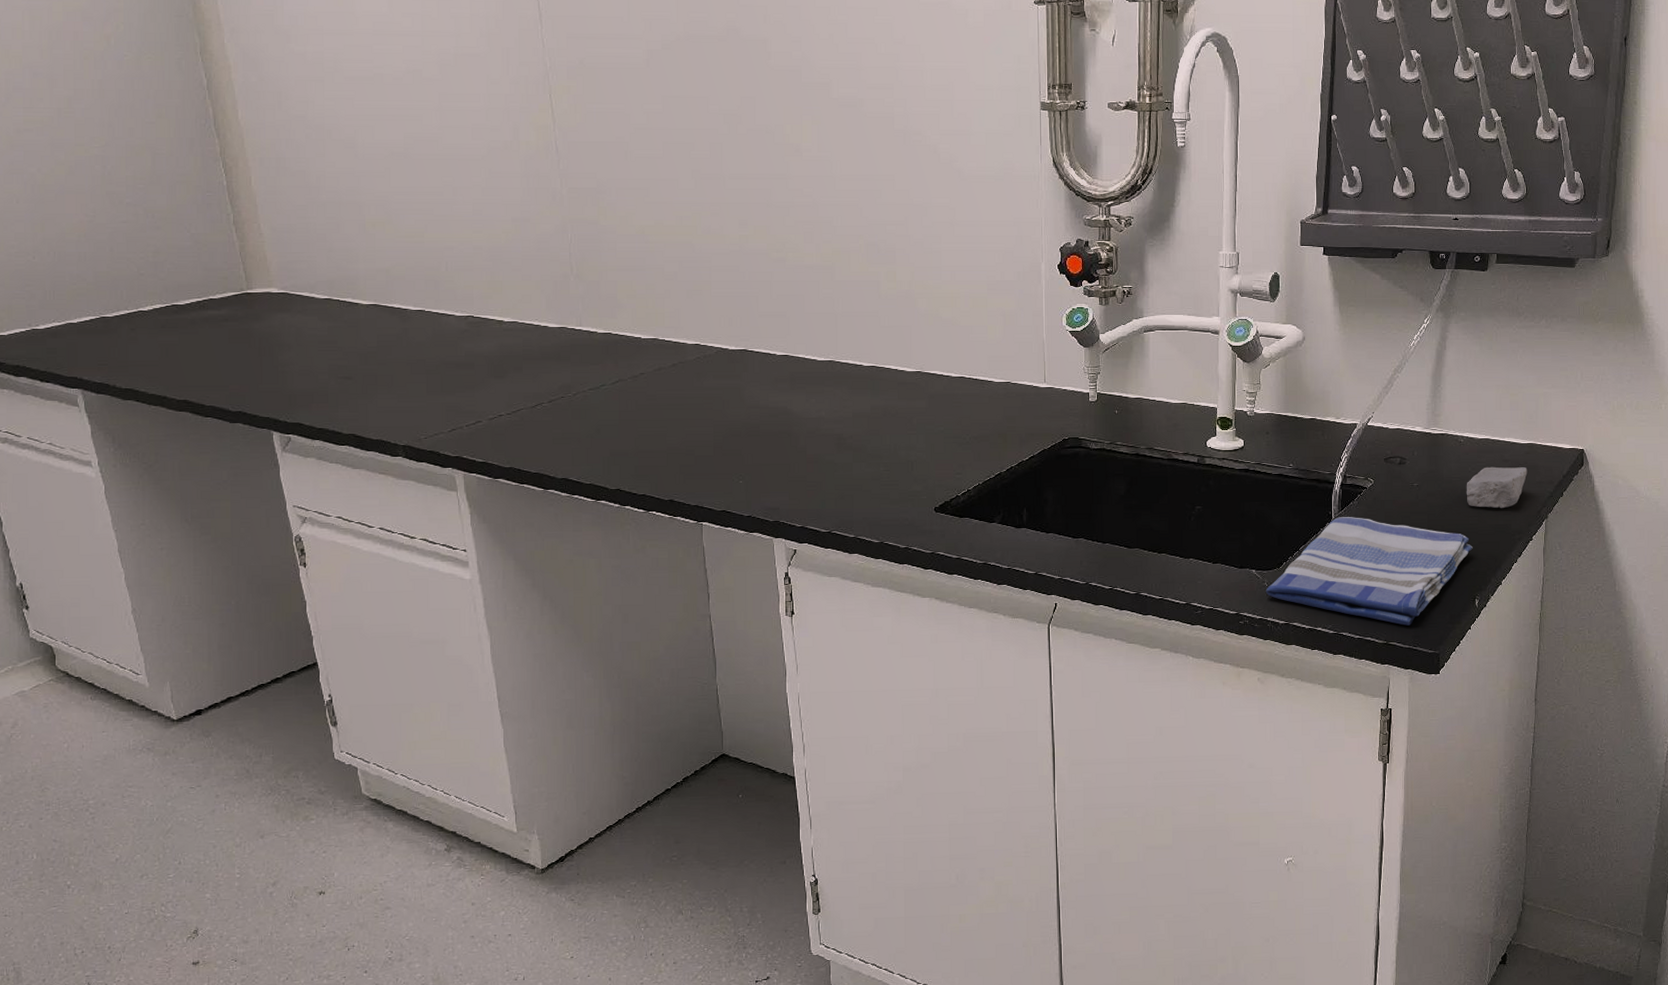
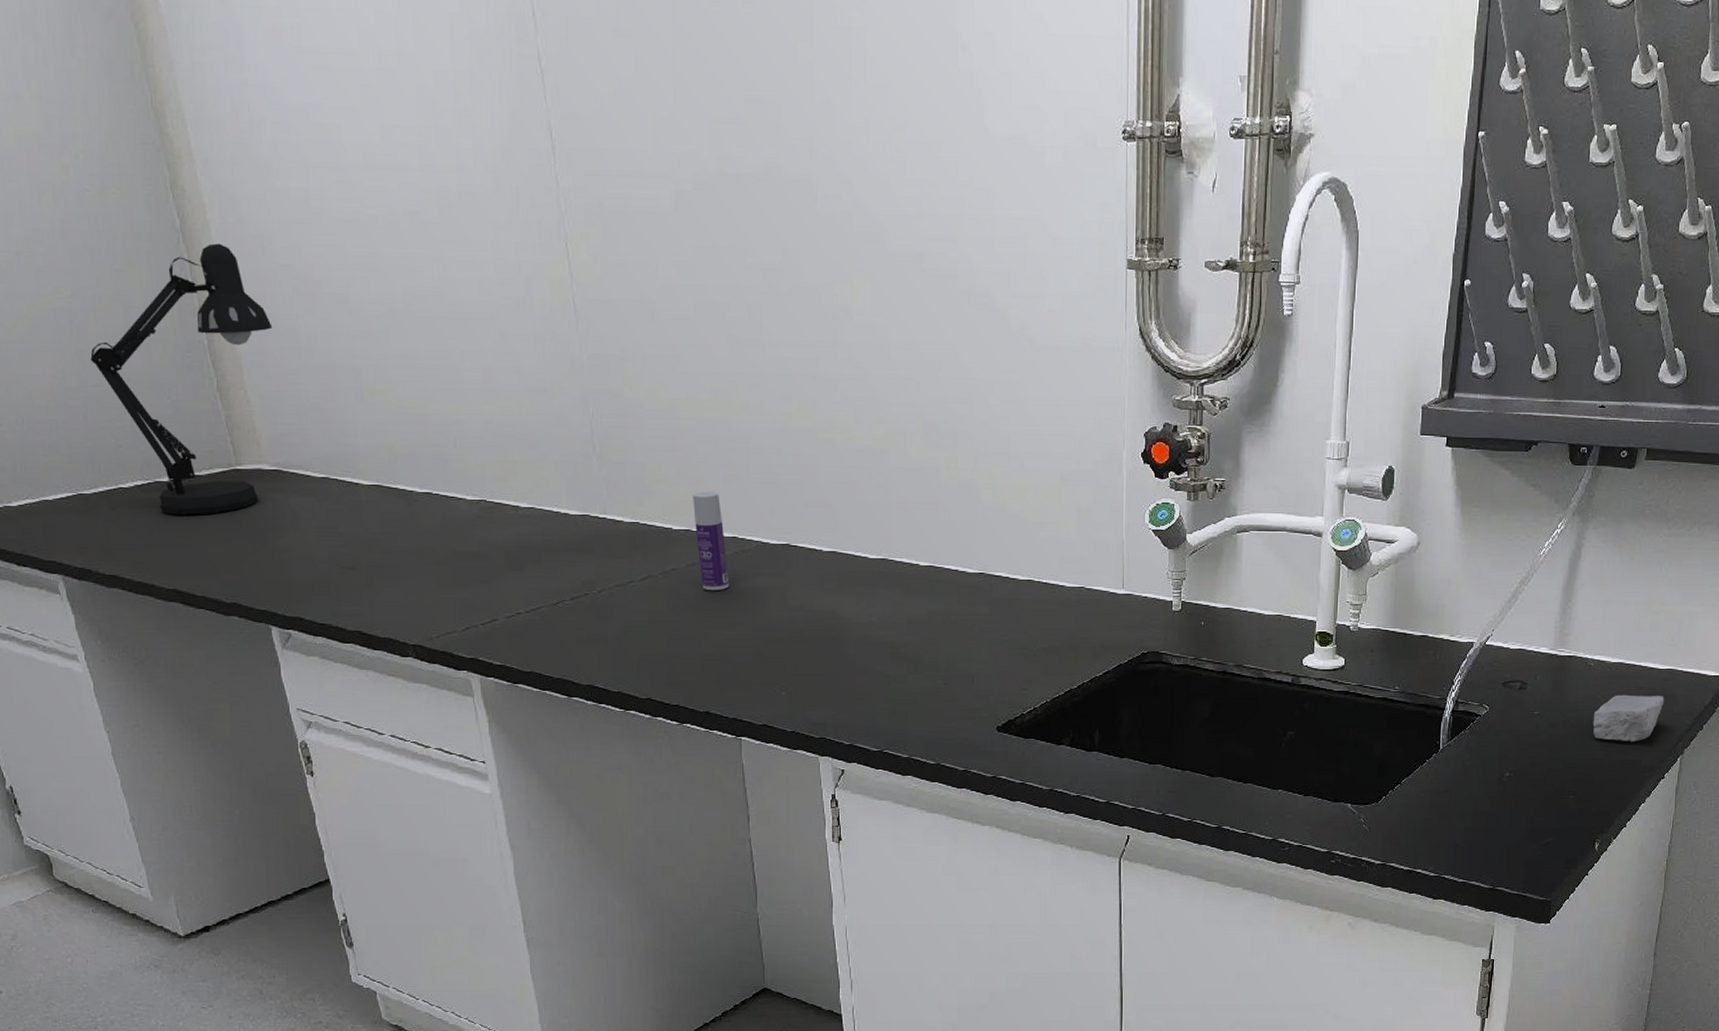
desk lamp: none [120,99,286,334] -> present [90,243,273,515]
bottle: none [660,305,693,391] -> present [693,491,730,590]
dish towel: present [1266,517,1473,626] -> none [1362,747,1597,870]

